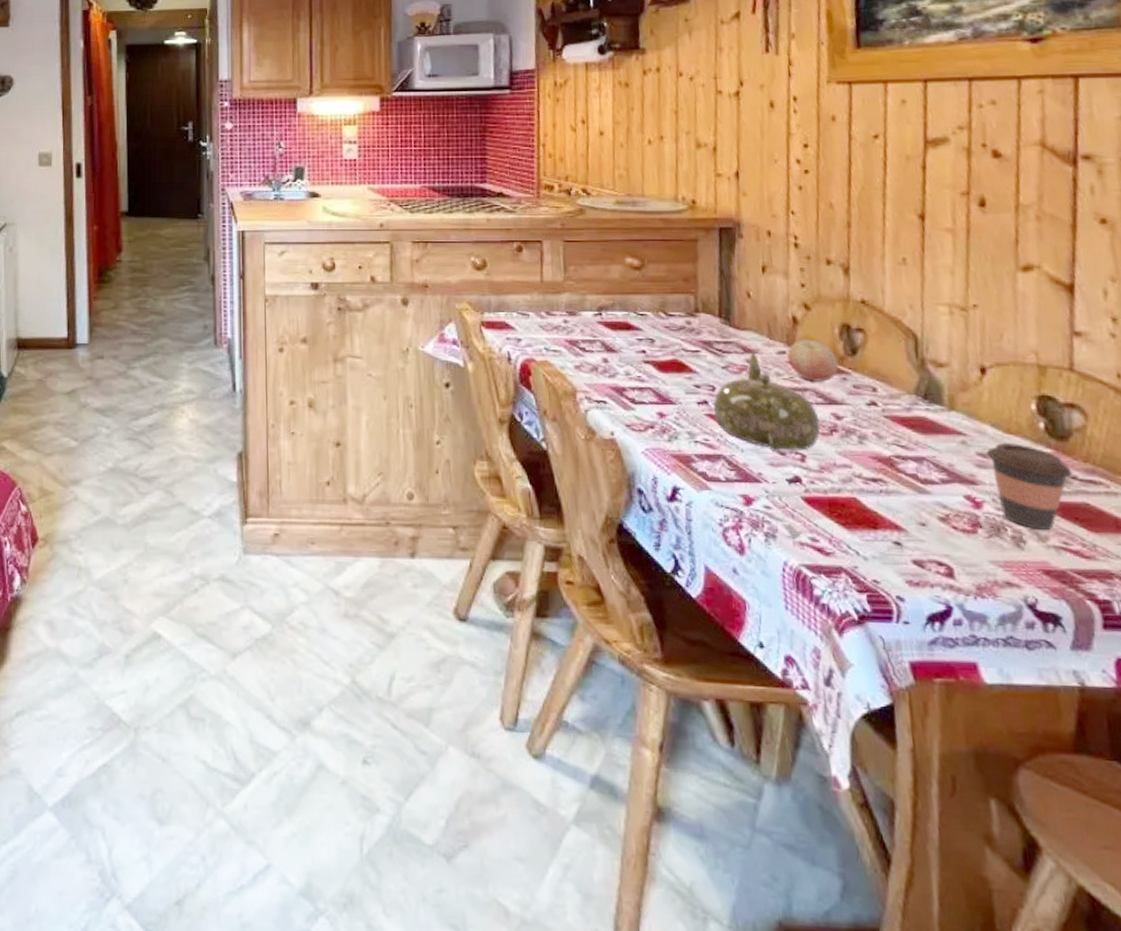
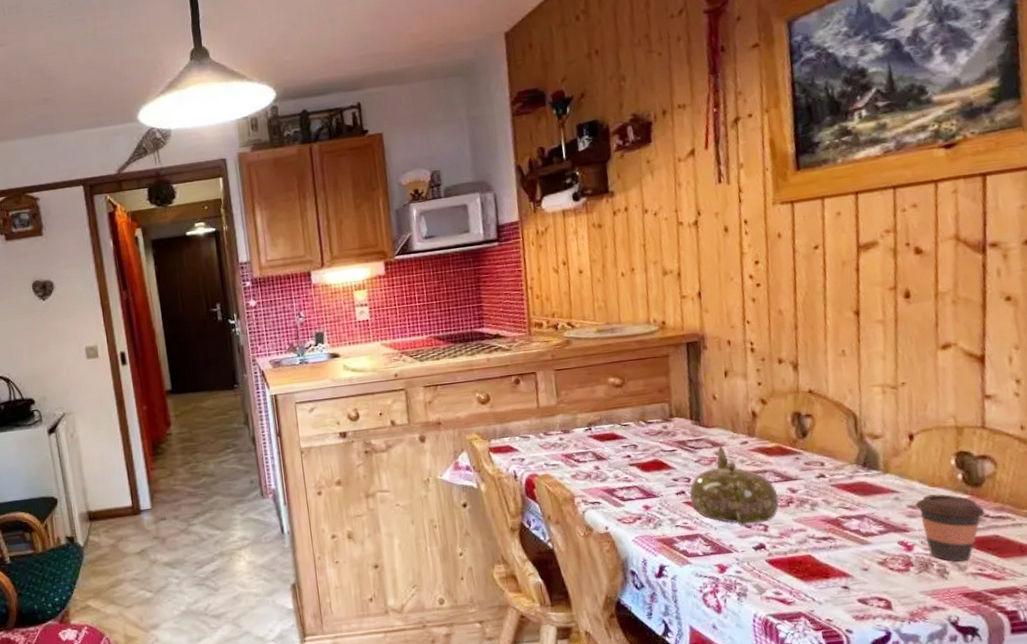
fruit: present [787,339,839,382] -> none [749,429,793,464]

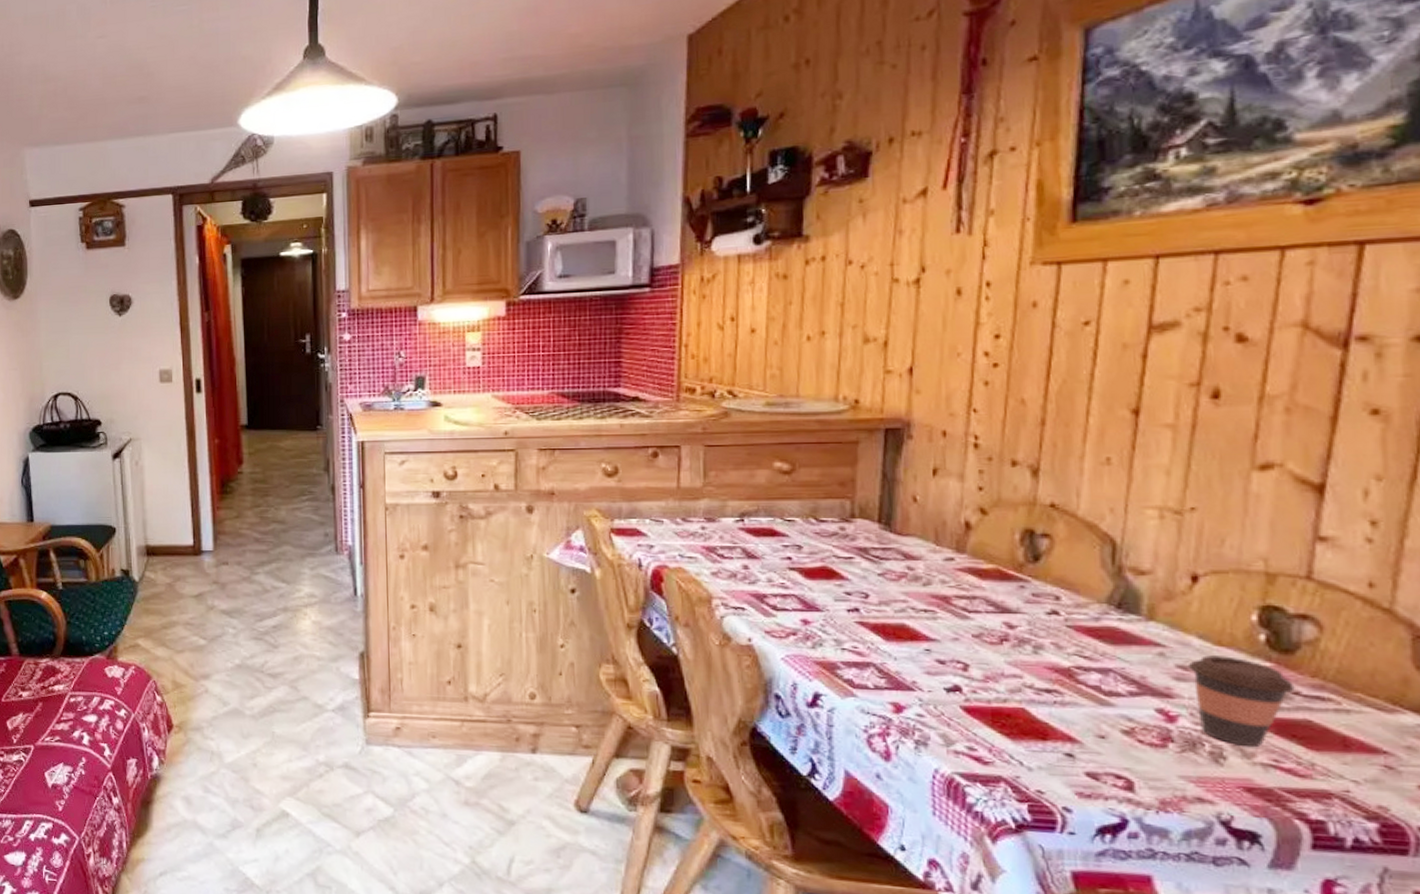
teapot: present [689,446,779,526] -> none [866,559,989,660]

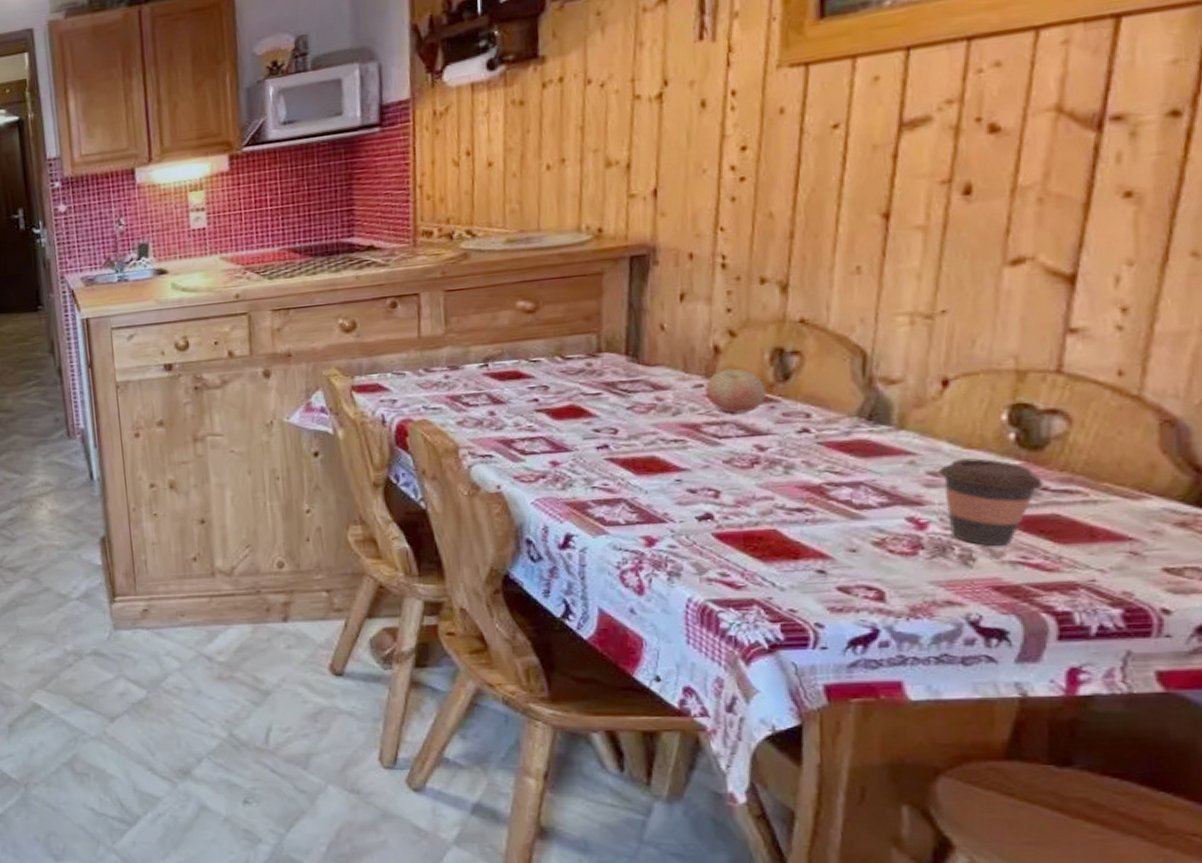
fruit: none [956,545,1017,590] -> present [705,368,767,414]

